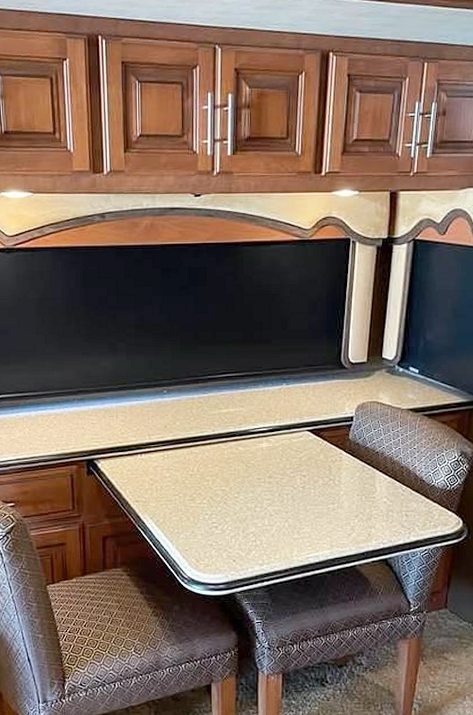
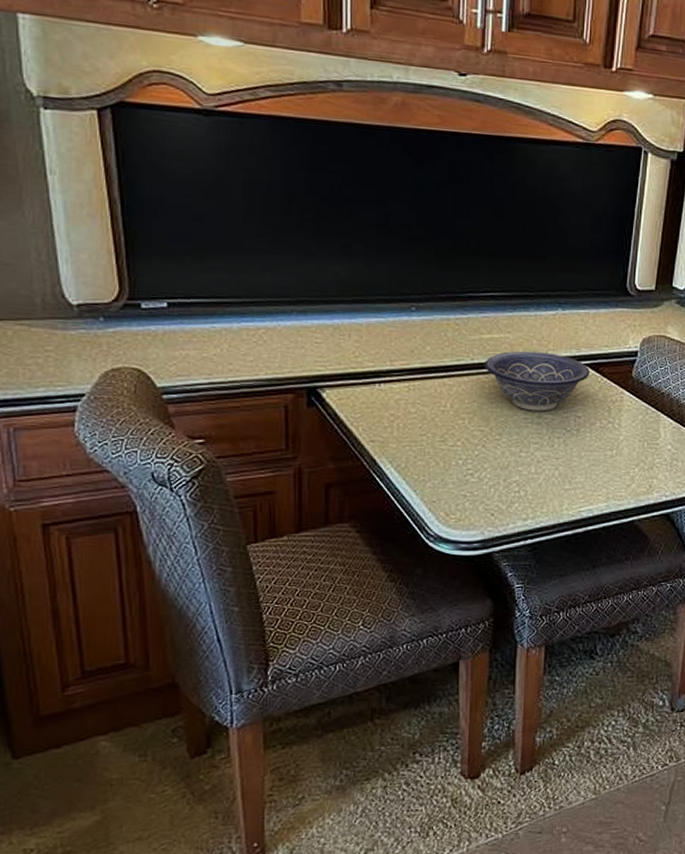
decorative bowl: none [223,421,312,472] -> present [484,351,590,411]

